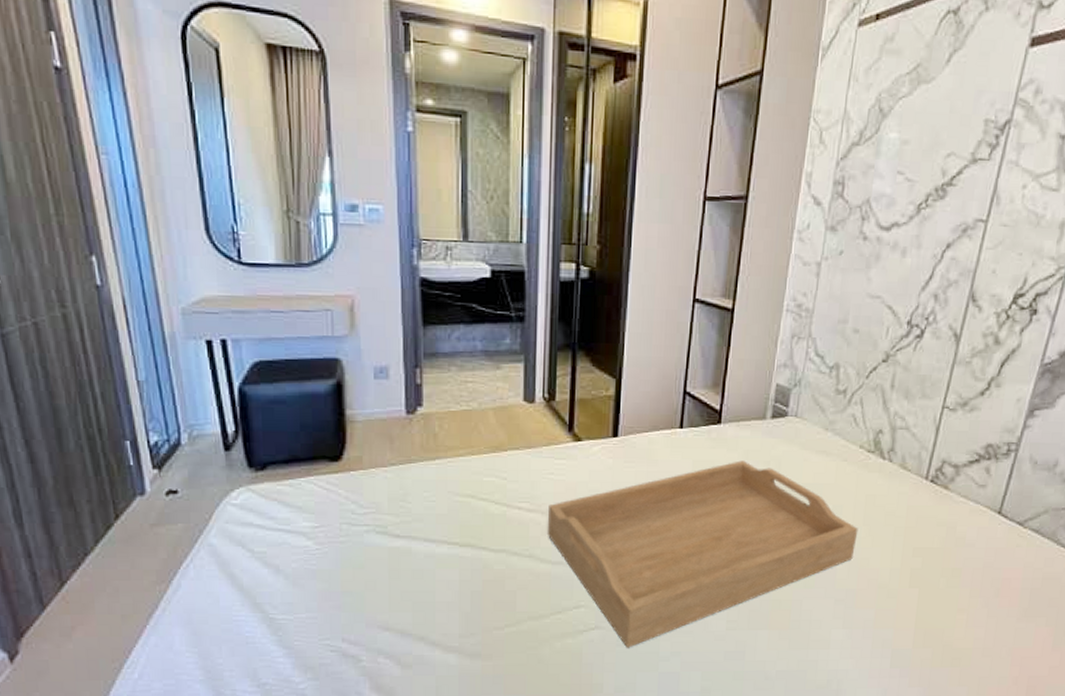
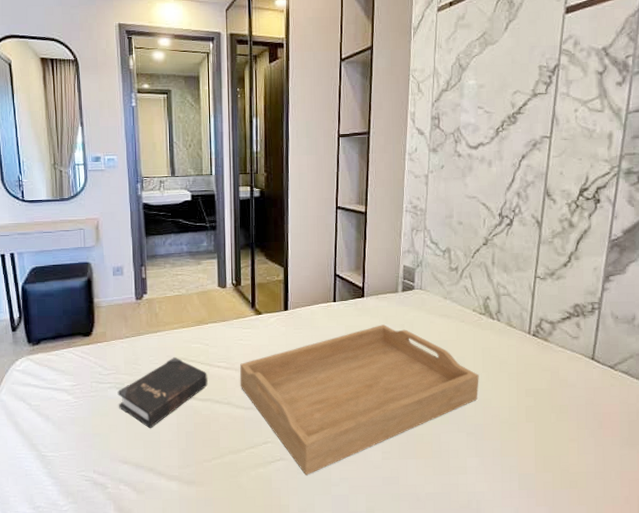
hardback book: none [377,494,503,587] -> present [117,357,208,429]

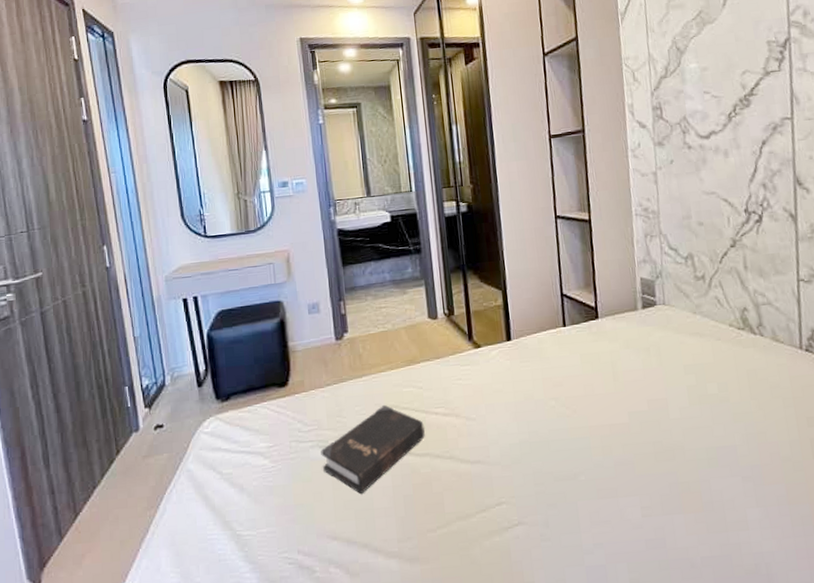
serving tray: present [240,324,479,476] -> none [461,349,749,543]

